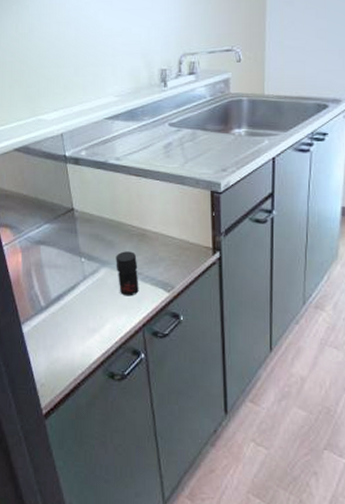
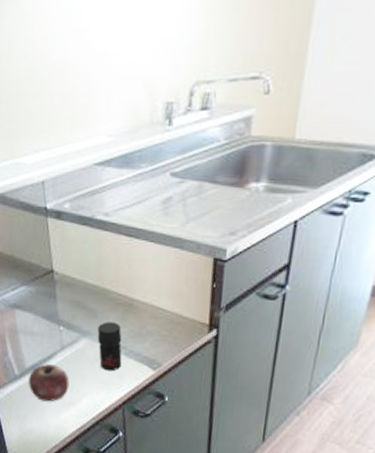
apple: none [54,293,92,330] -> present [29,363,70,402]

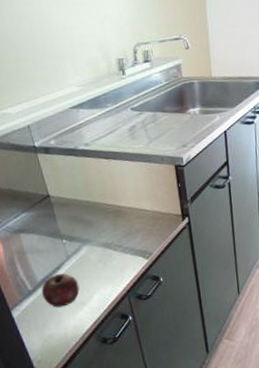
jar: present [97,321,122,372] -> none [95,227,121,269]

